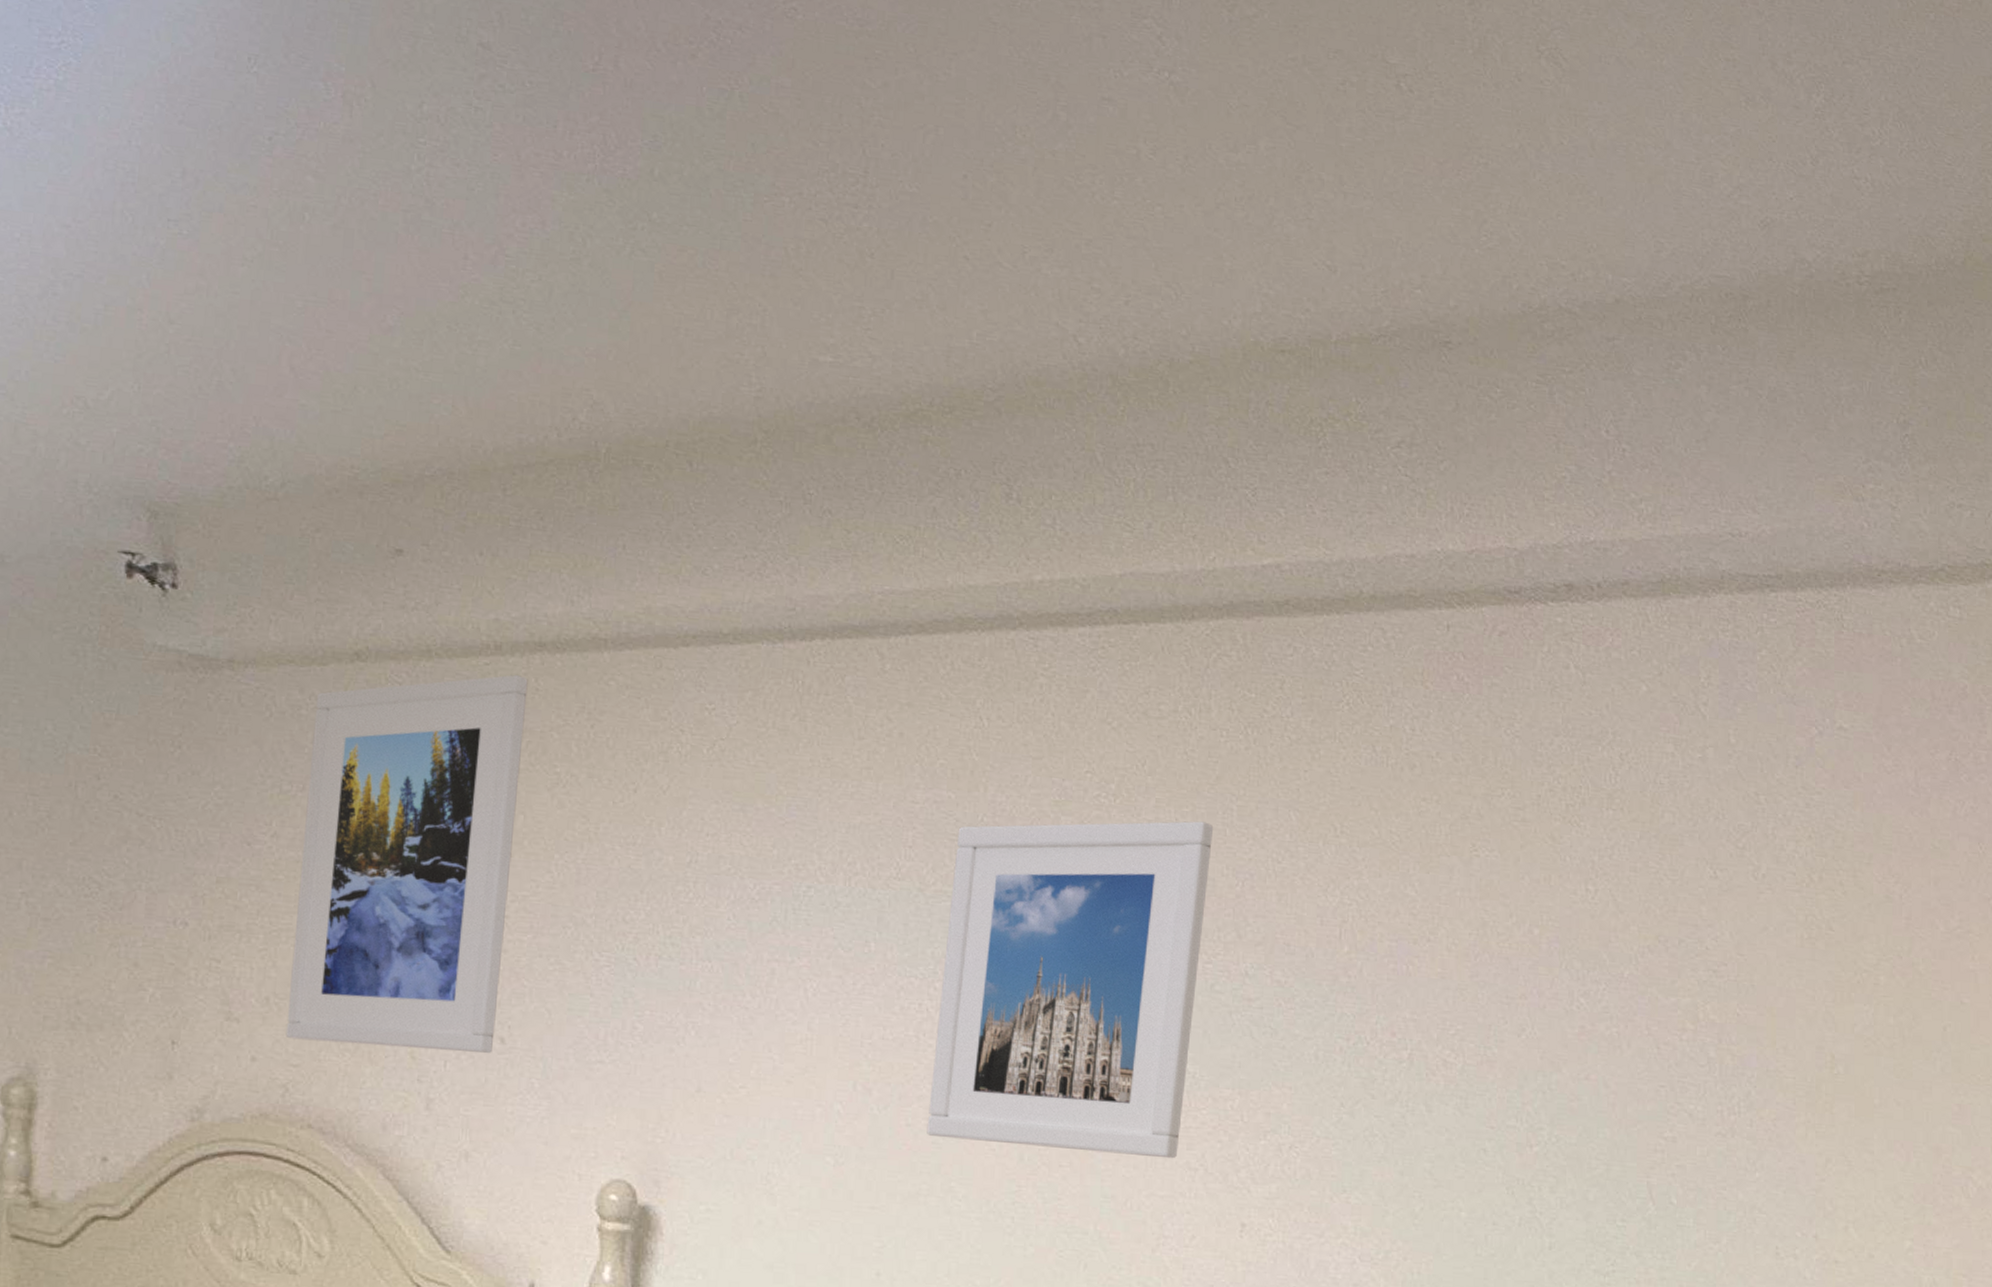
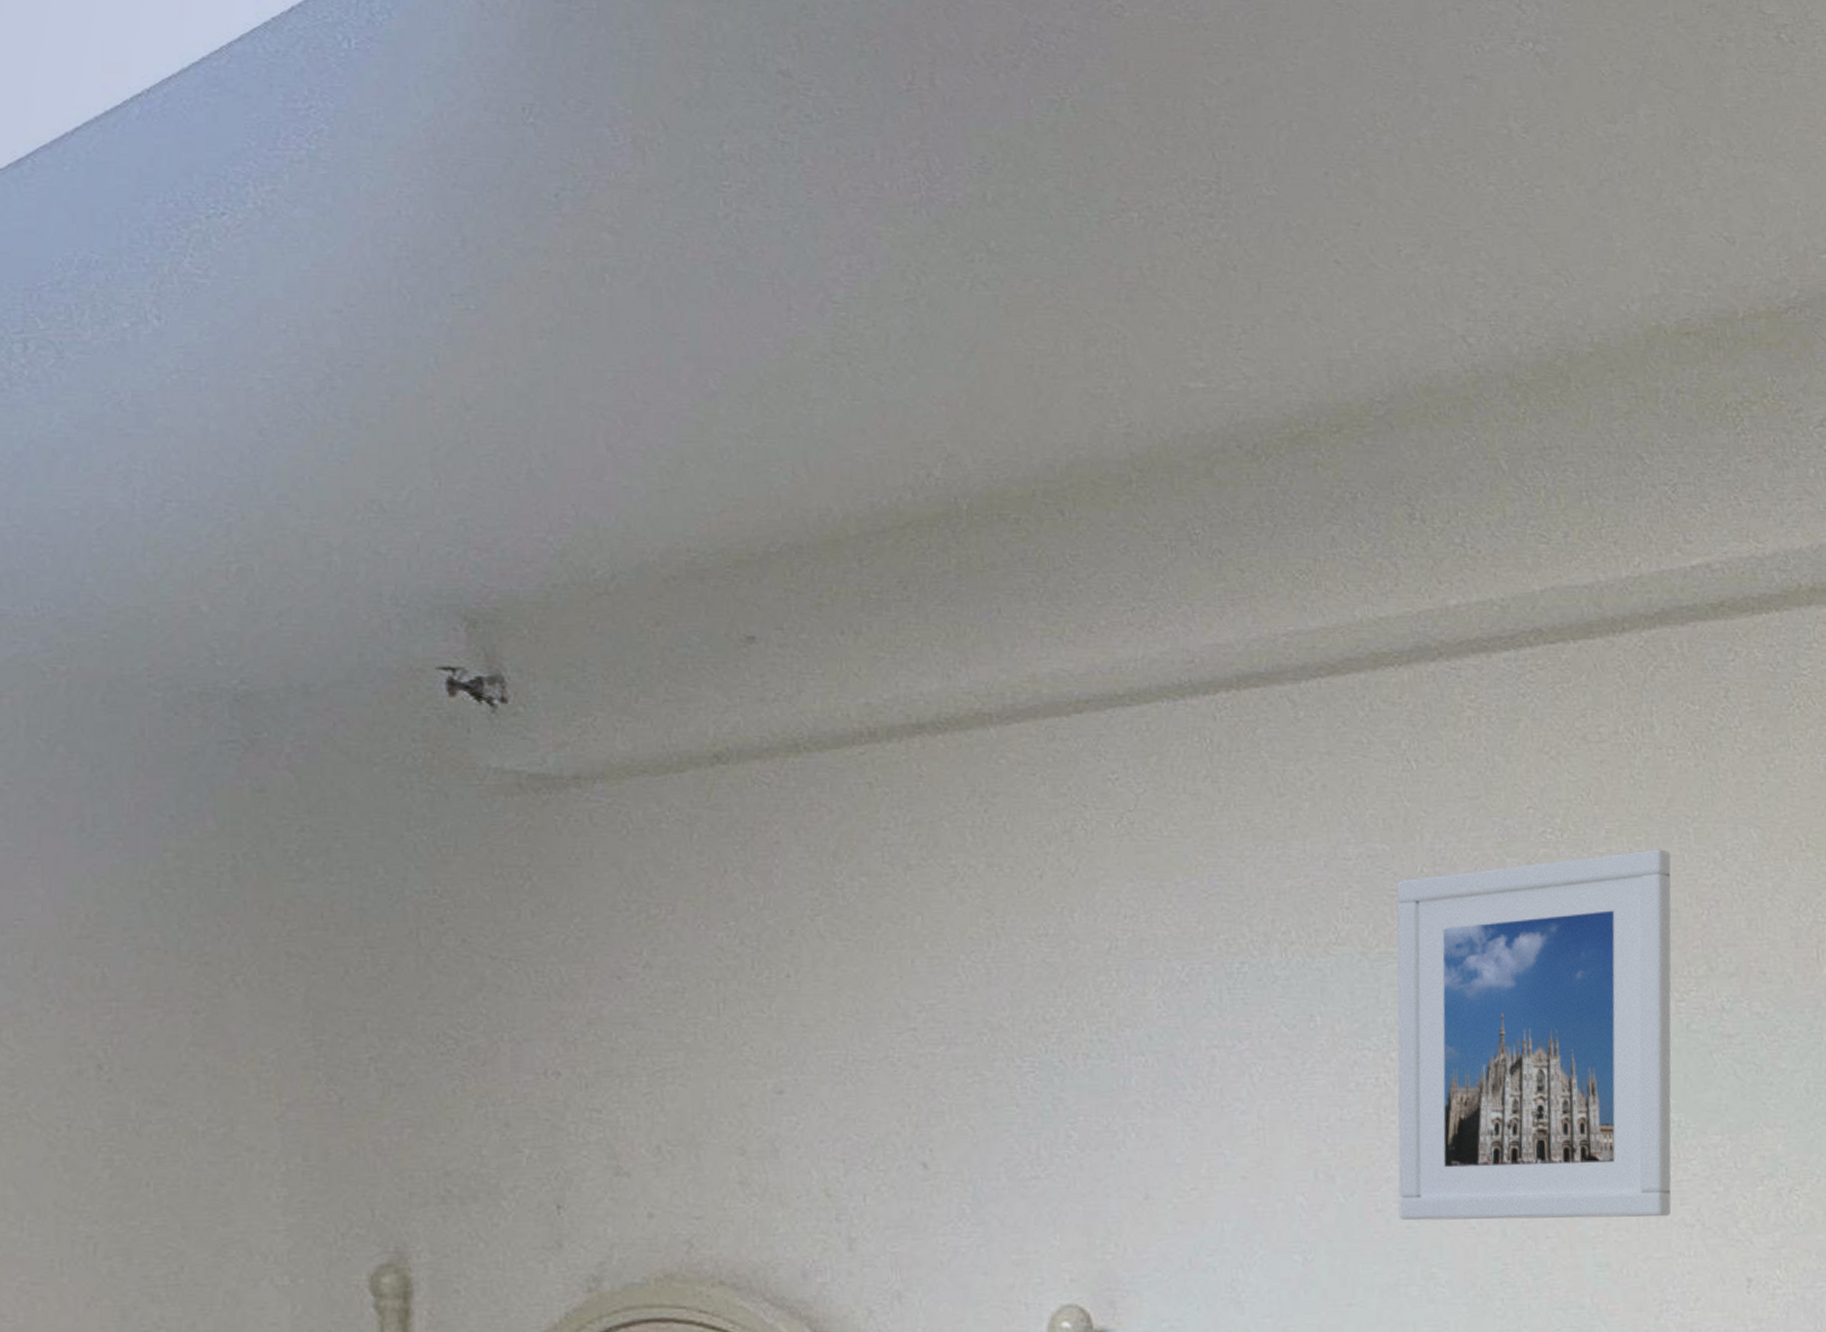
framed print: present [285,675,528,1054] -> none [676,763,916,1189]

